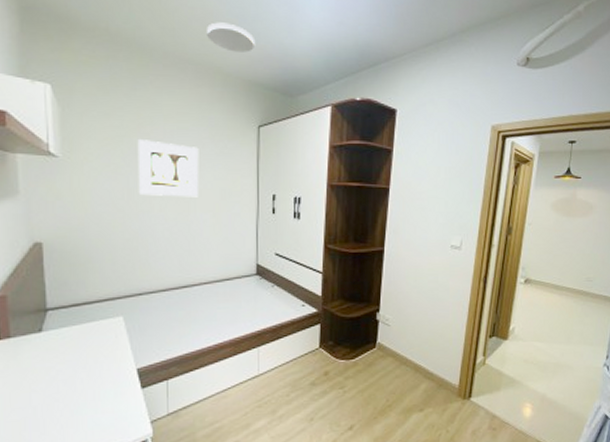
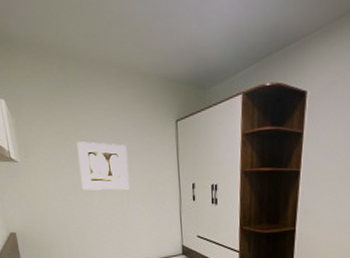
ceiling light: present [207,22,256,53] -> none [124,22,169,51]

